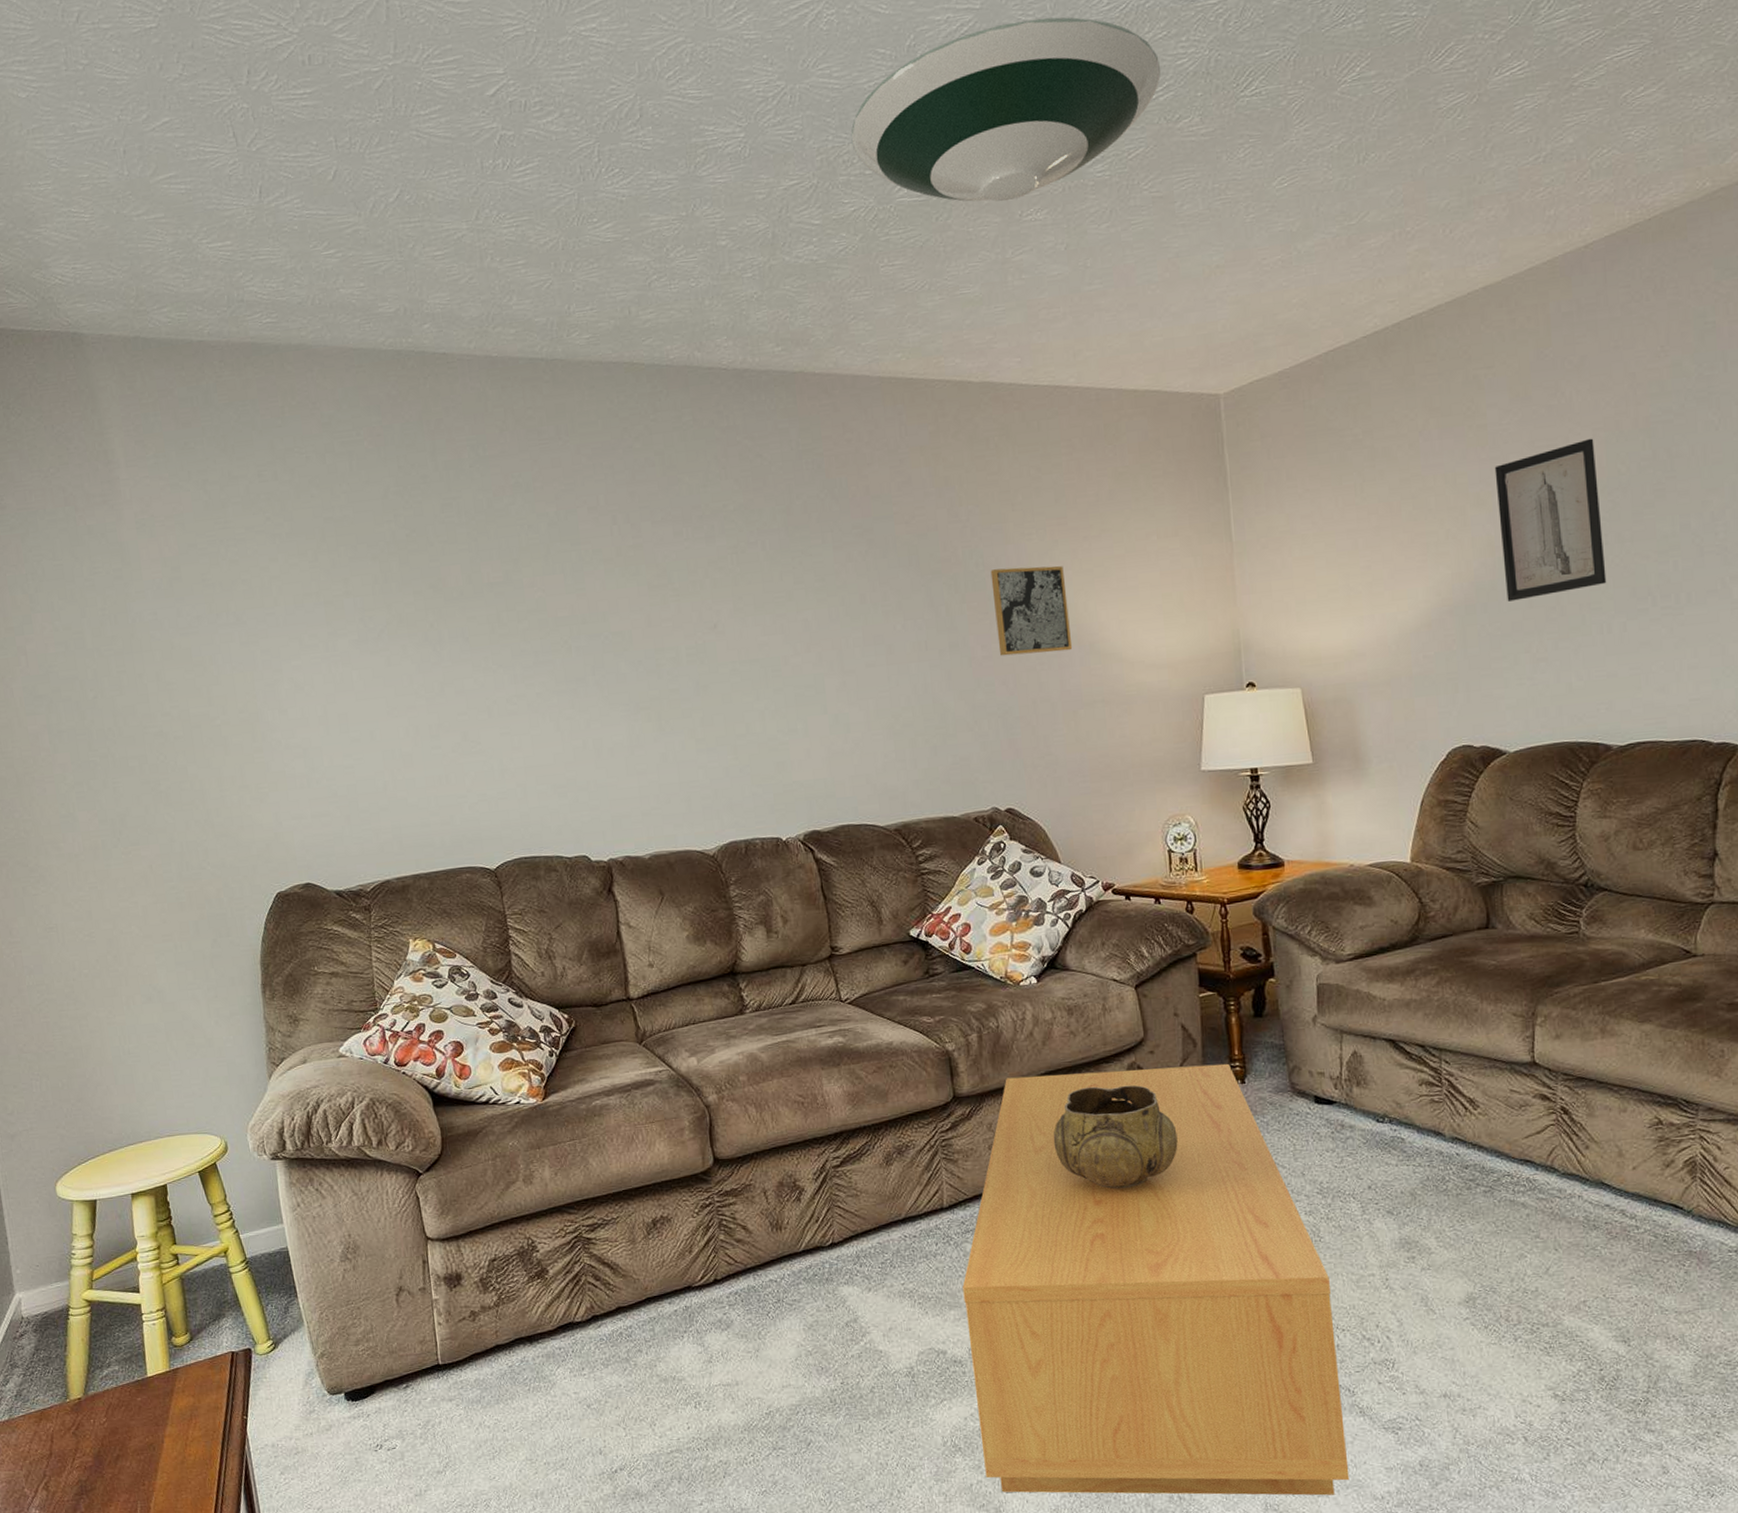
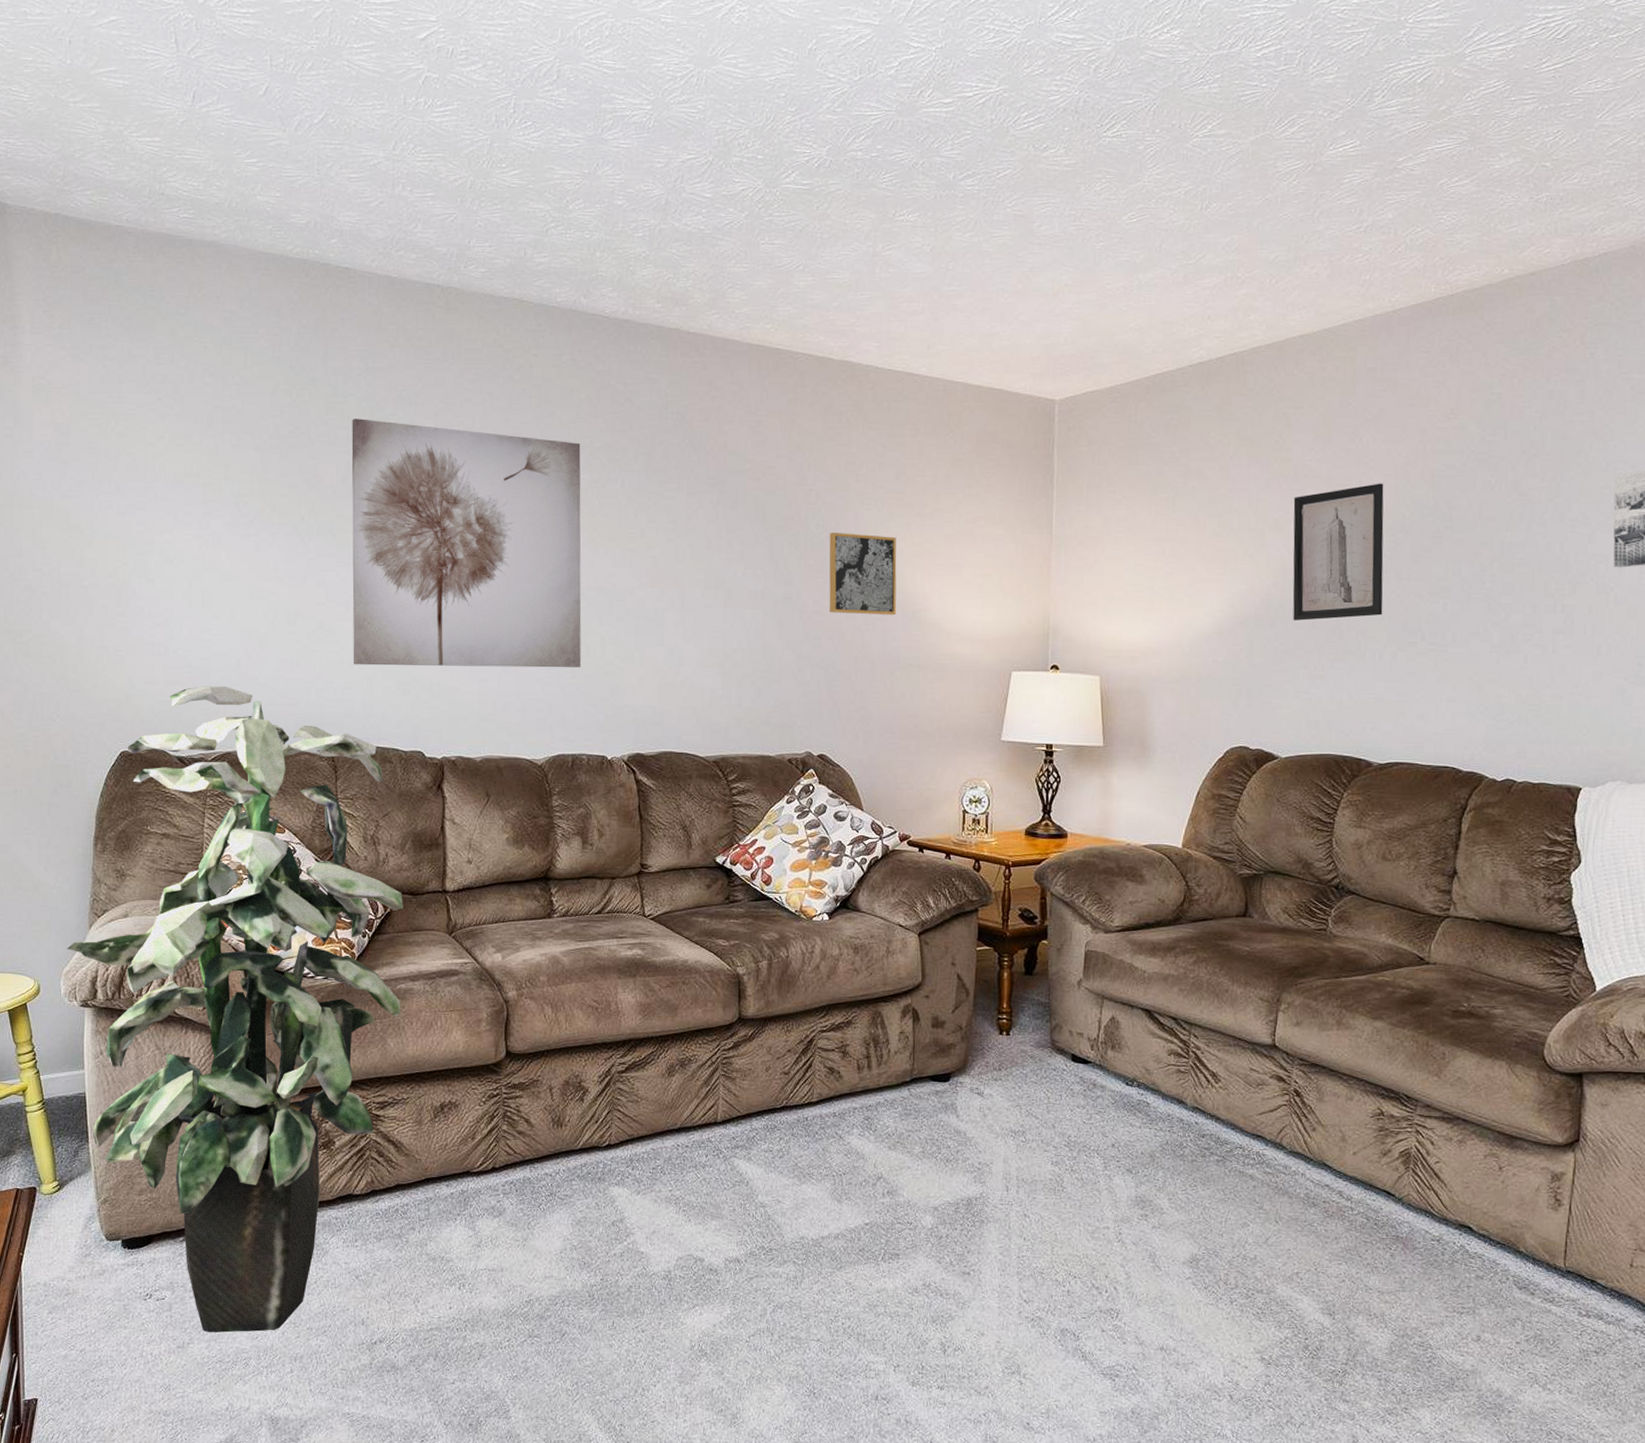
indoor plant: none [248,812,599,1478] -> present [66,686,403,1333]
wall art: none [469,508,742,774] -> present [351,418,582,668]
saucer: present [851,17,1161,202] -> none [748,41,1035,200]
coffee table: present [962,1063,1350,1496] -> none [726,1006,1067,1433]
decorative bowl: present [1053,1085,1178,1189] -> none [827,1022,942,1122]

